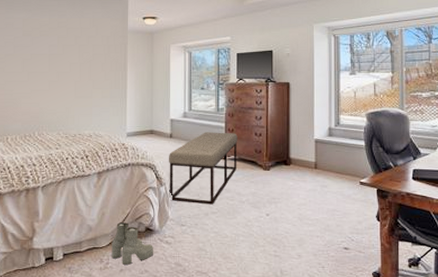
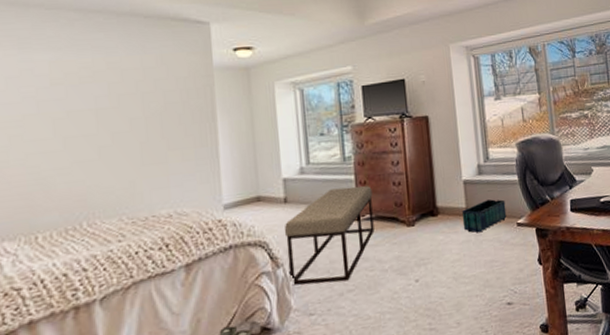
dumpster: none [311,158,351,185] -> present [461,199,507,234]

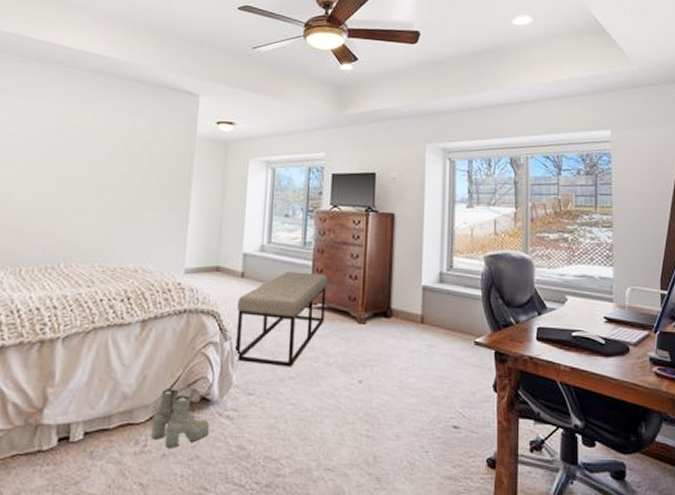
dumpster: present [461,199,507,234] -> none [416,311,465,344]

